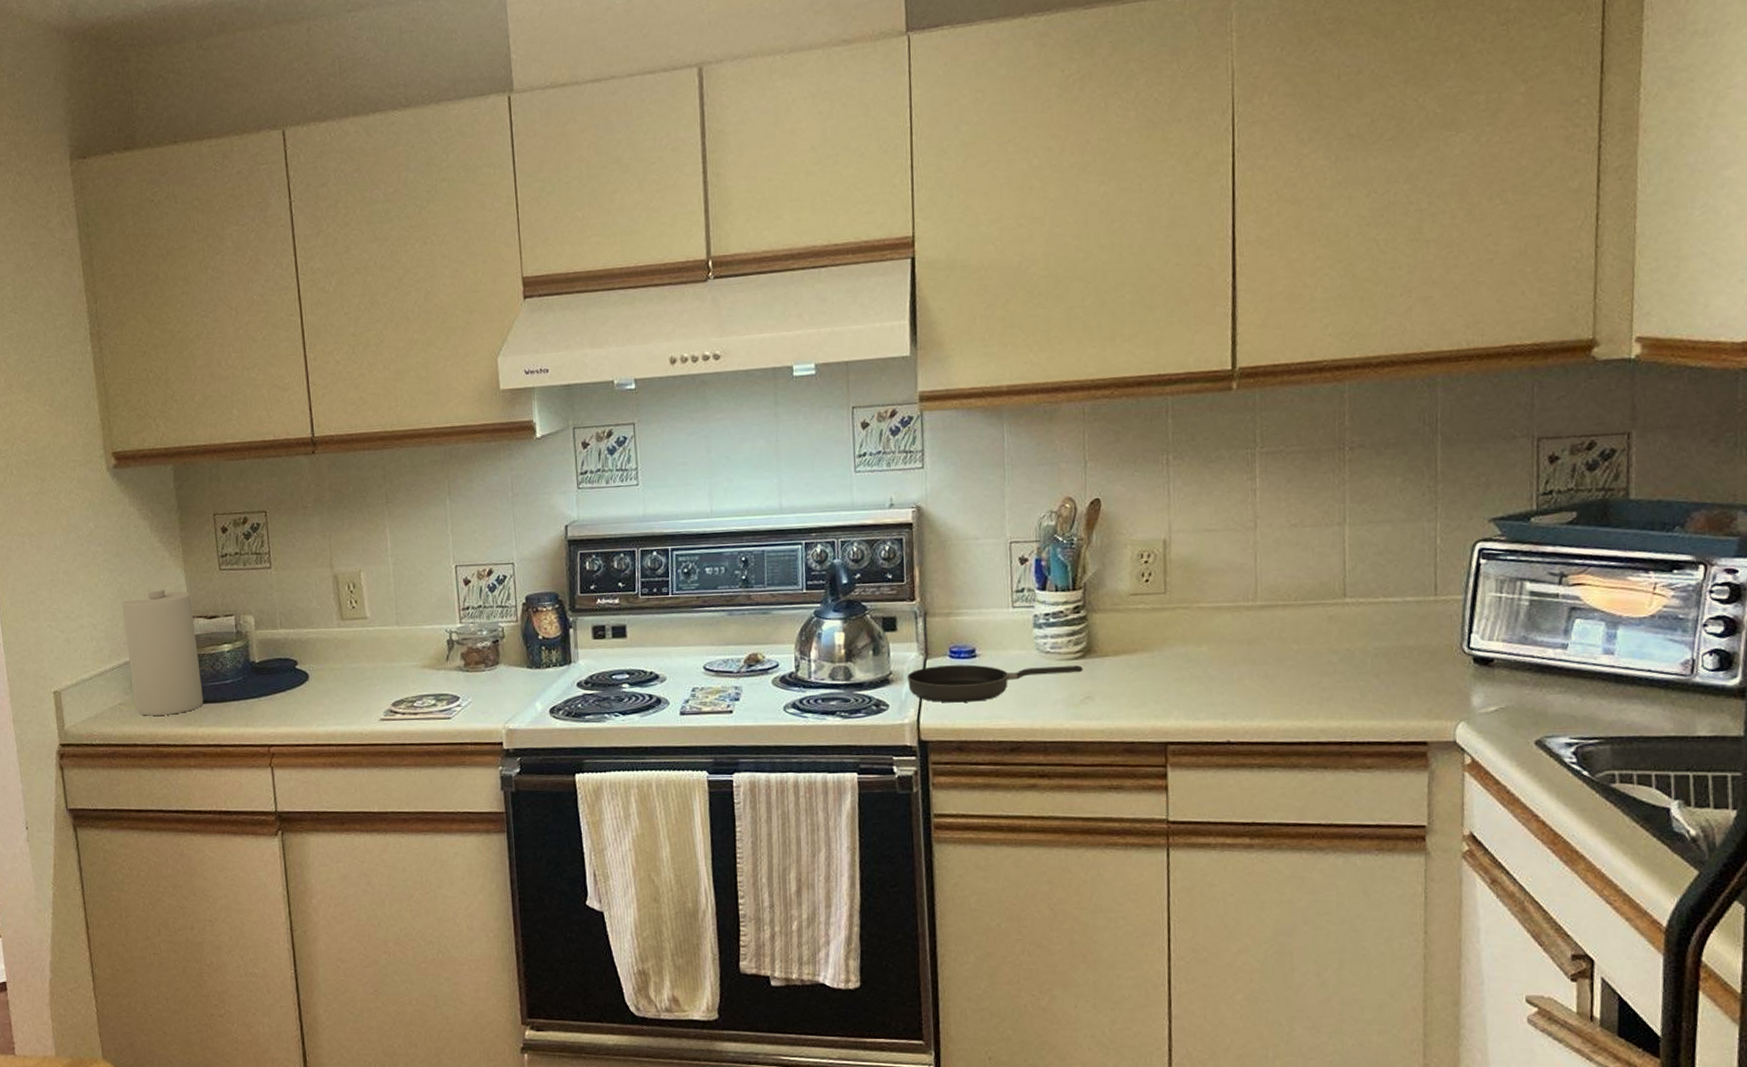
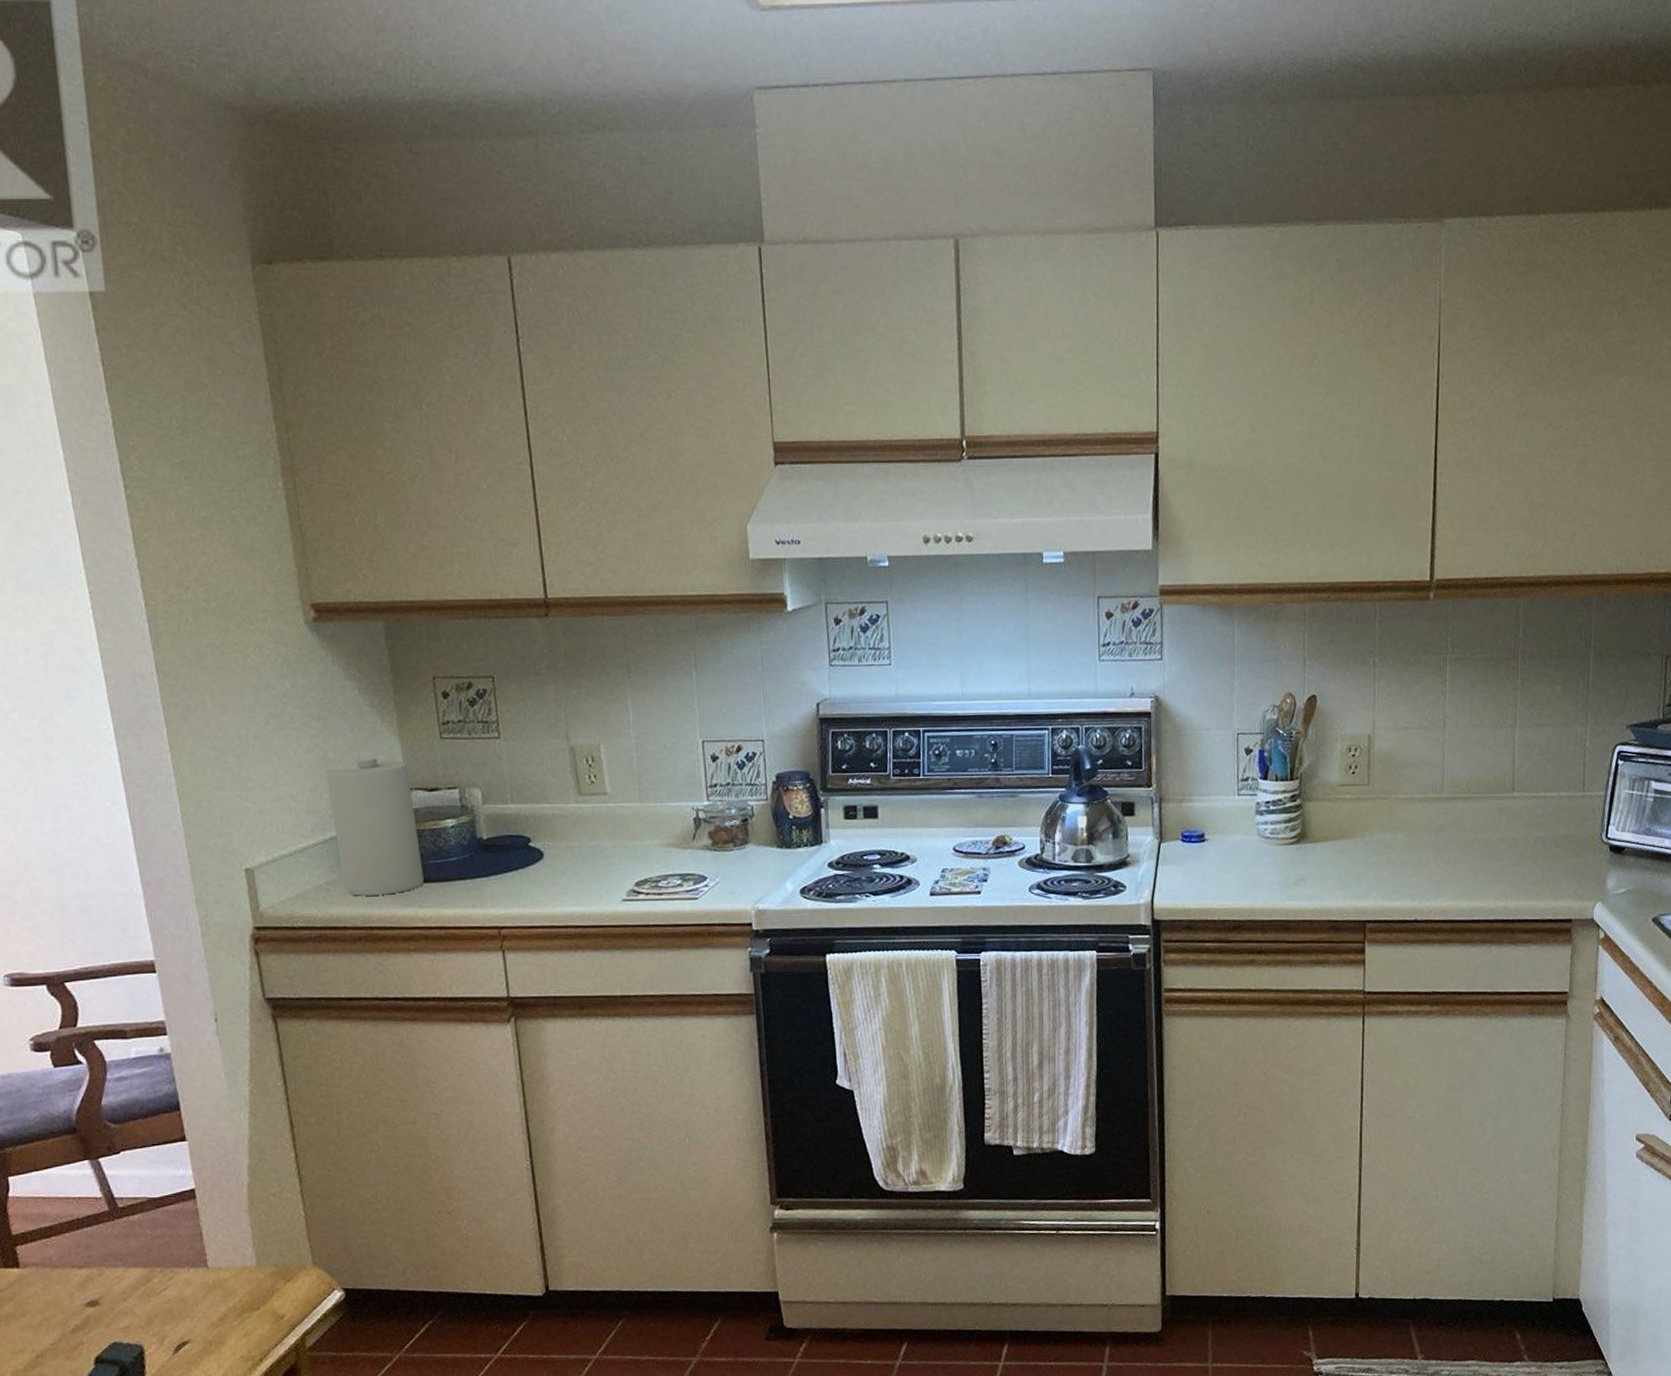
frying pan: present [907,664,1083,703] -> none [1143,848,1297,884]

